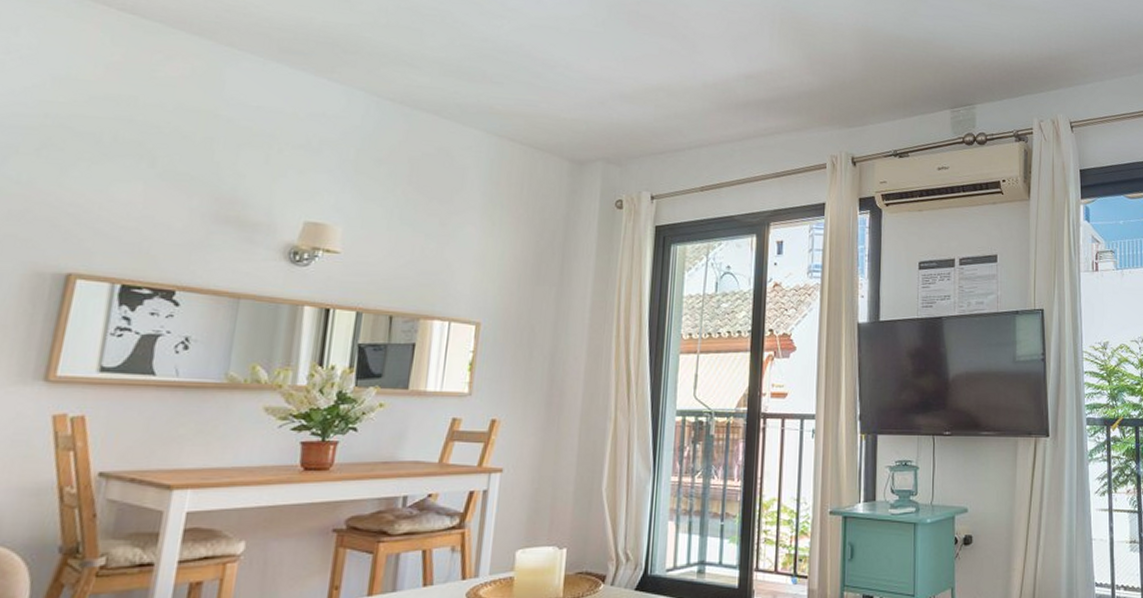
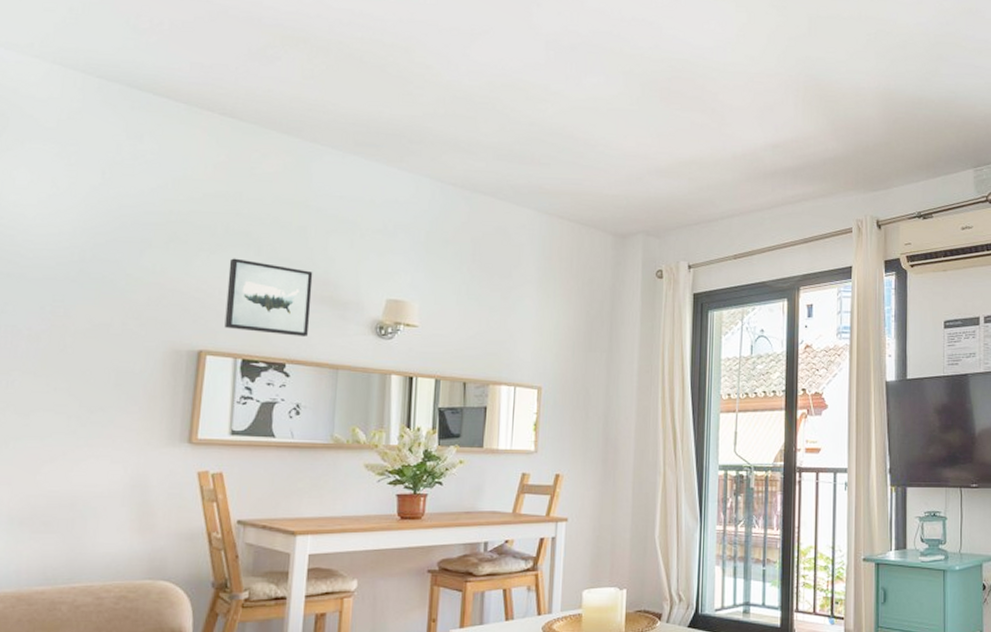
wall art: none [102,170,218,262] -> present [224,258,313,338]

